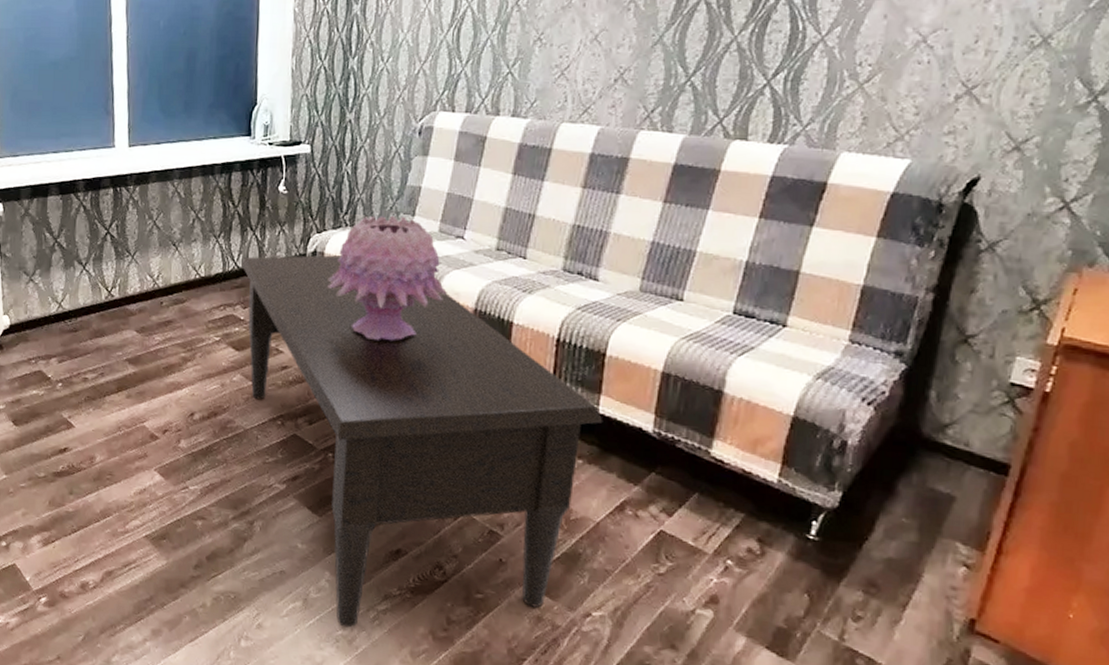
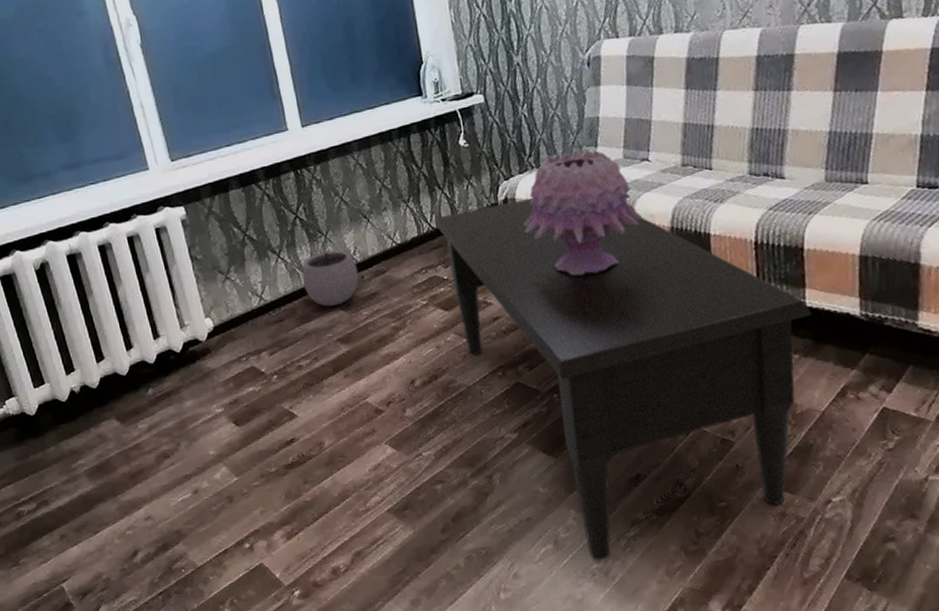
plant pot: none [102,258,158,326] -> present [301,237,359,307]

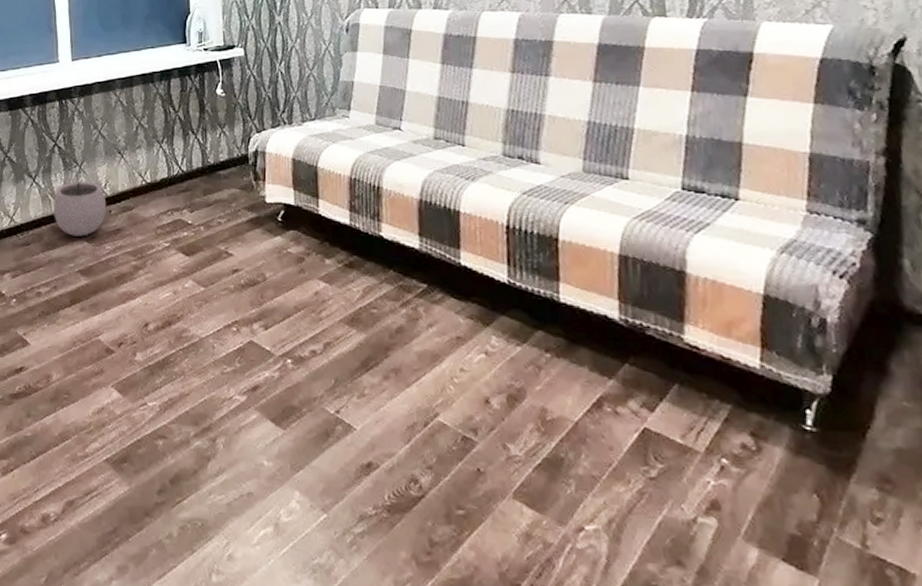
coffee table: present [435,198,812,560] -> none [186,154,566,556]
decorative vase: present [523,148,642,276] -> none [271,111,390,238]

